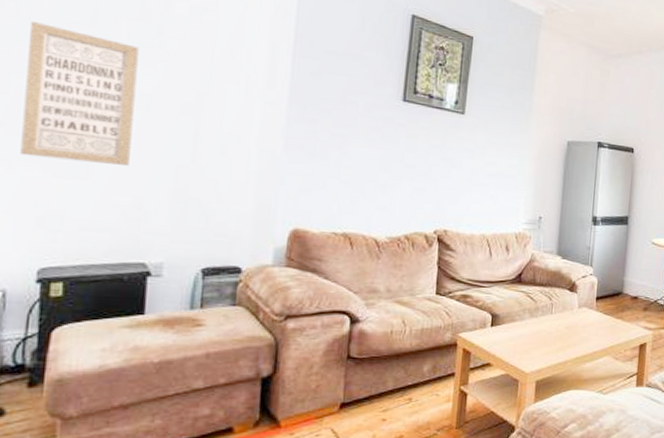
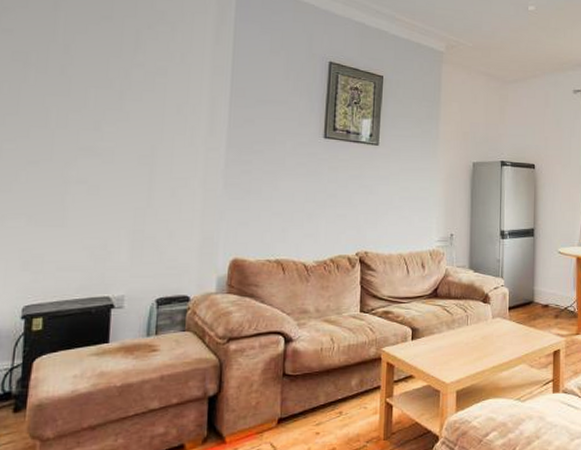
wall art: present [20,22,139,166] -> none [10,97,104,212]

